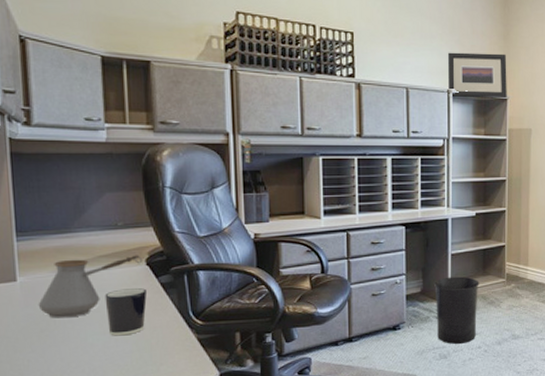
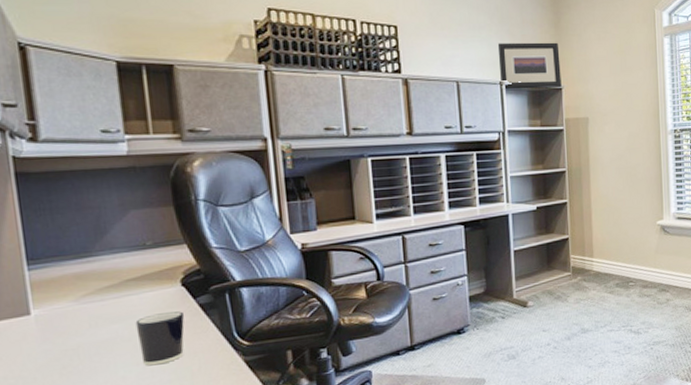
coffee pot: present [38,255,142,319] -> none [57,275,176,352]
waste bin: present [434,276,479,344] -> none [498,273,545,344]

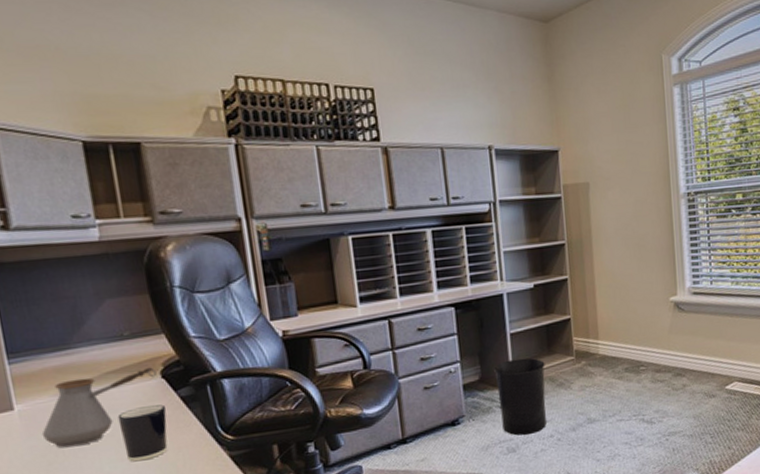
coffee pot: none [57,275,176,352] -> present [41,367,156,448]
picture frame: present [497,42,562,89] -> none [484,98,558,154]
waste bin: none [498,273,545,344] -> present [494,358,547,436]

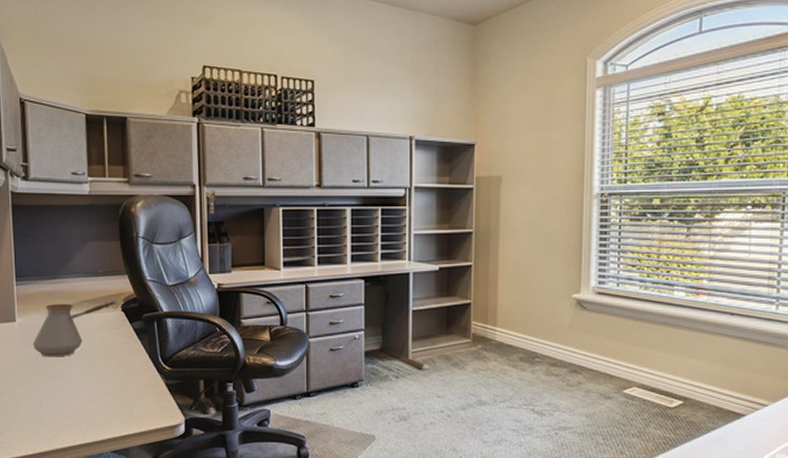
mug: present [117,404,168,462] -> none [86,333,122,377]
waste bin: present [494,358,547,436] -> none [394,334,442,406]

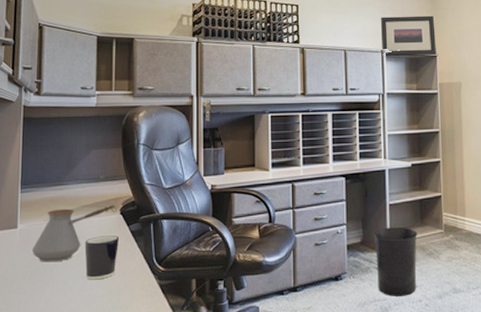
mug: none [86,333,122,377] -> present [85,236,119,280]
waste bin: none [394,334,442,406] -> present [374,227,418,296]
picture frame: none [410,95,475,145] -> present [380,15,436,57]

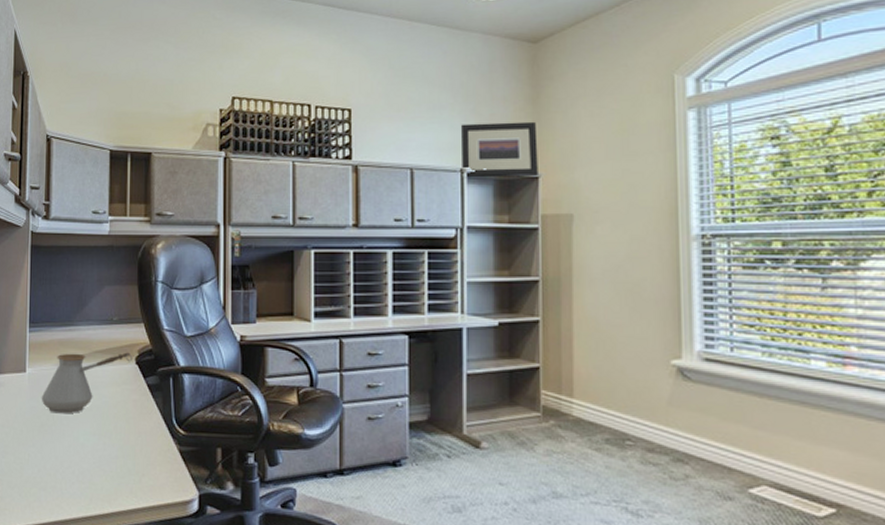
mug: present [85,236,119,280] -> none [97,388,134,439]
waste bin: present [374,227,418,296] -> none [445,403,505,495]

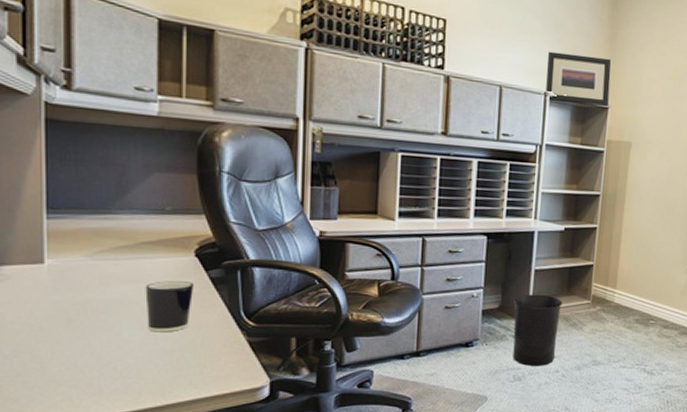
coffee pot: present [41,352,132,414] -> none [67,243,190,309]
mug: none [97,388,134,439] -> present [145,281,193,333]
waste bin: none [445,403,505,495] -> present [513,294,563,366]

